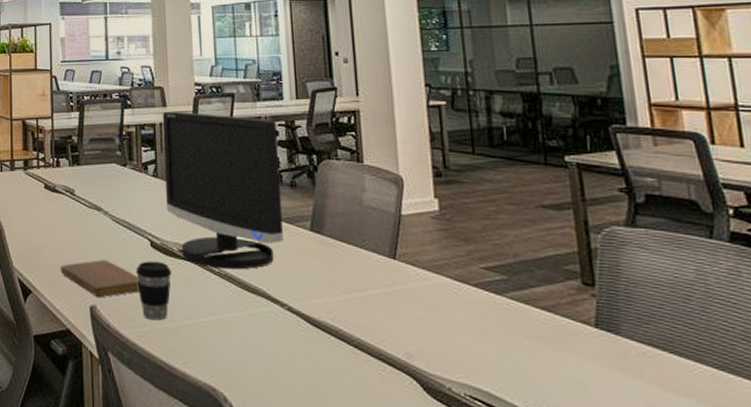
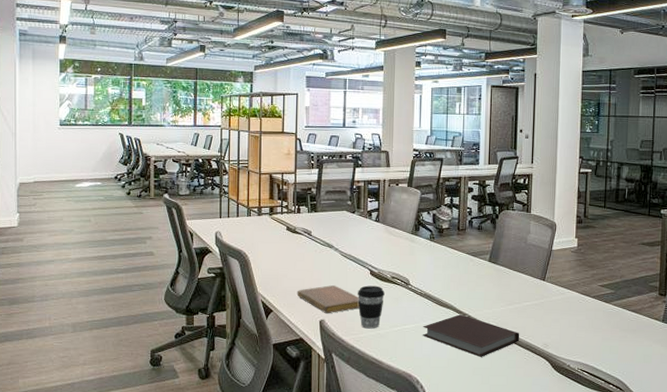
monitor: present [162,111,283,270] -> none [384,170,472,290]
notebook: none [225,304,368,368] -> present [422,314,520,357]

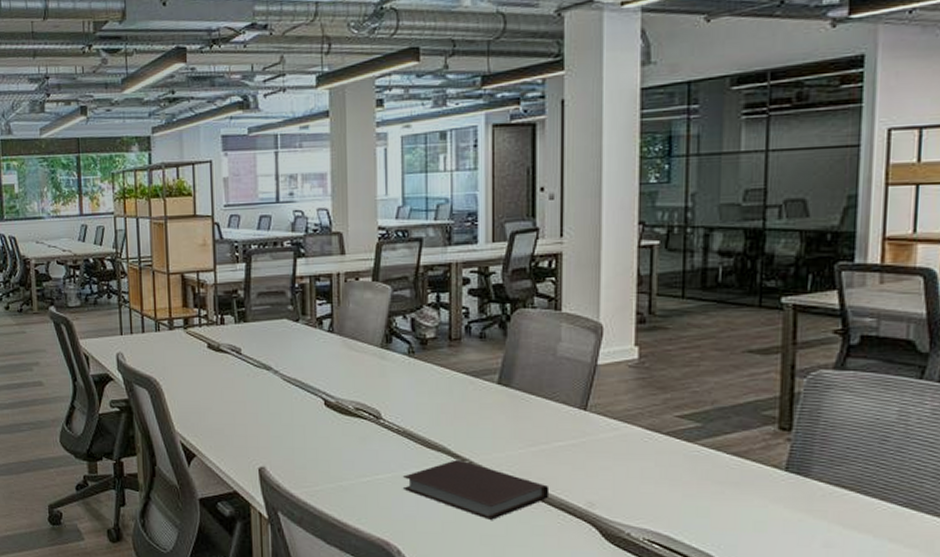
notebook: present [296,285,360,314] -> none [226,421,312,459]
coffee cup: present [357,285,385,329] -> none [309,420,346,480]

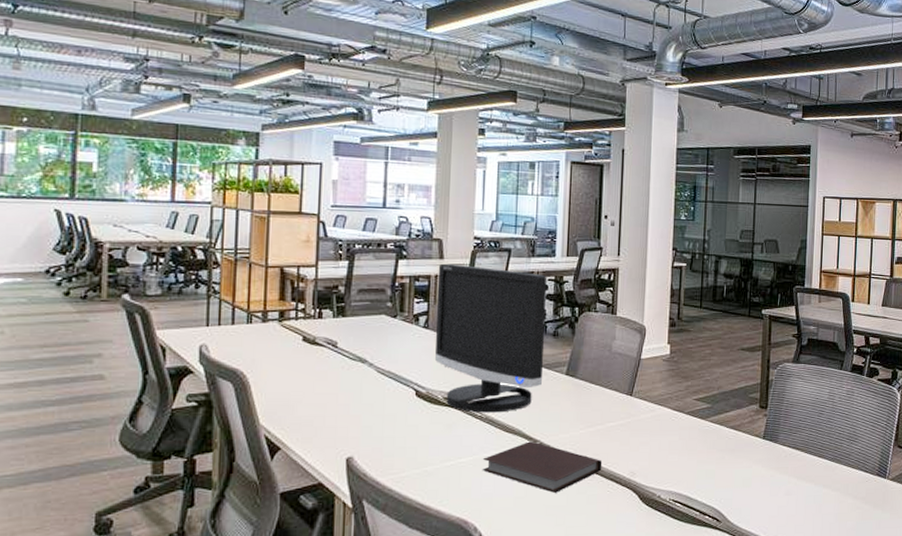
monitor: none [340,259,468,426] -> present [435,263,546,413]

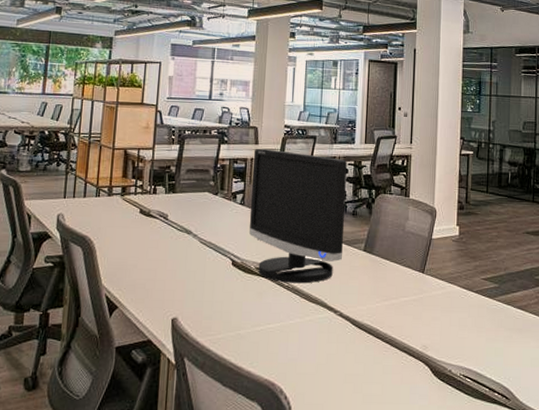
notebook: present [482,441,603,493] -> none [288,311,397,361]

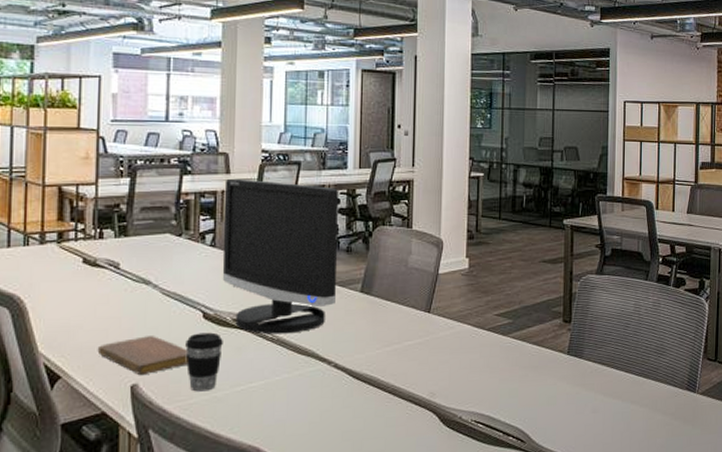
notebook: none [147,277,219,311] -> present [97,336,188,376]
coffee cup: none [216,277,247,329] -> present [185,332,223,392]

